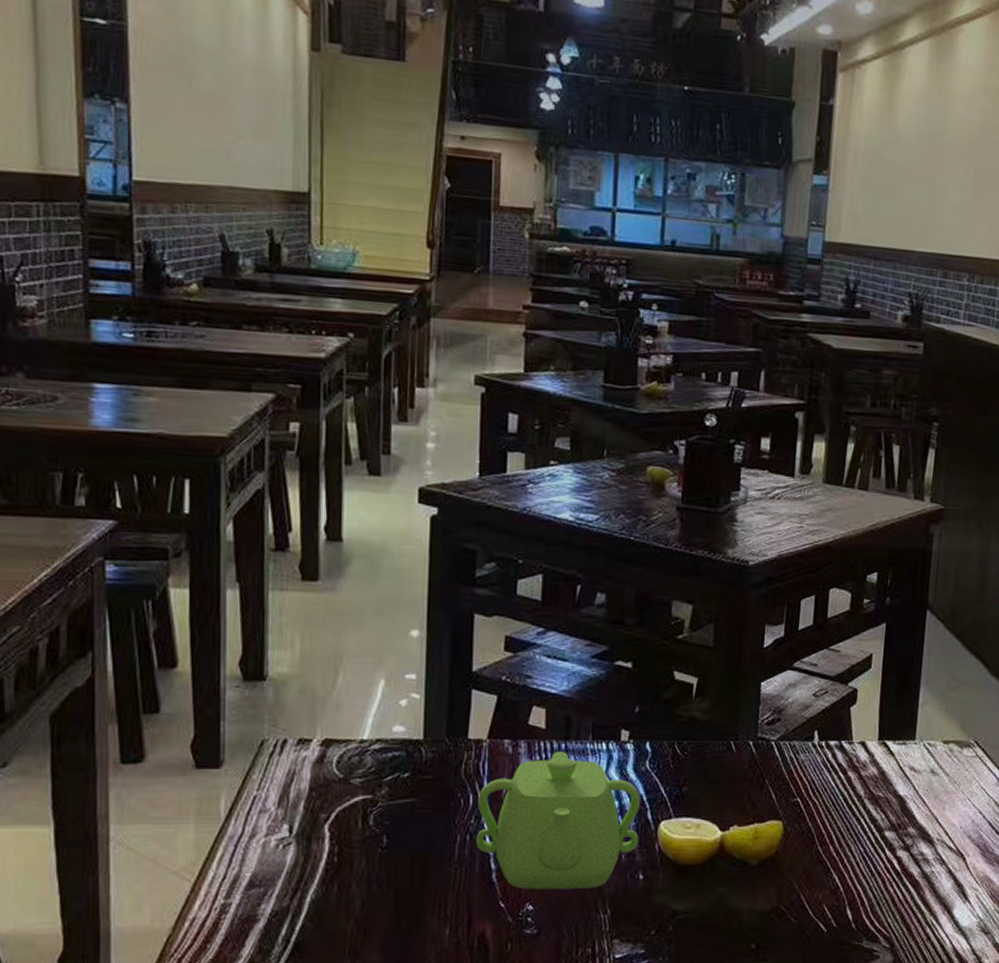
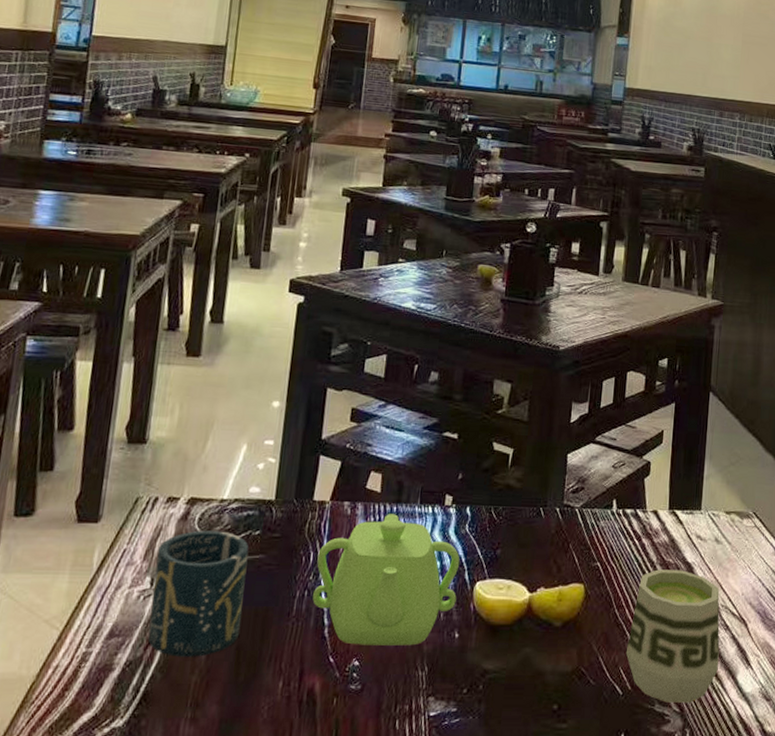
cup: none [292,774,398,906] -> present [147,530,249,657]
cup: none [830,804,935,939] -> present [625,569,720,703]

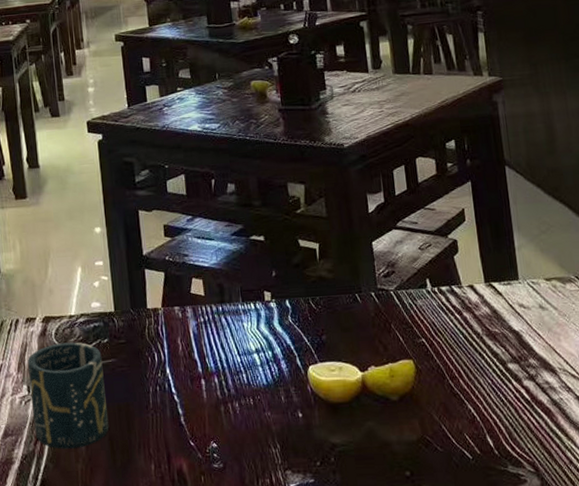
teapot: present [312,514,460,646] -> none [161,313,294,430]
cup: present [625,569,720,703] -> none [468,338,568,464]

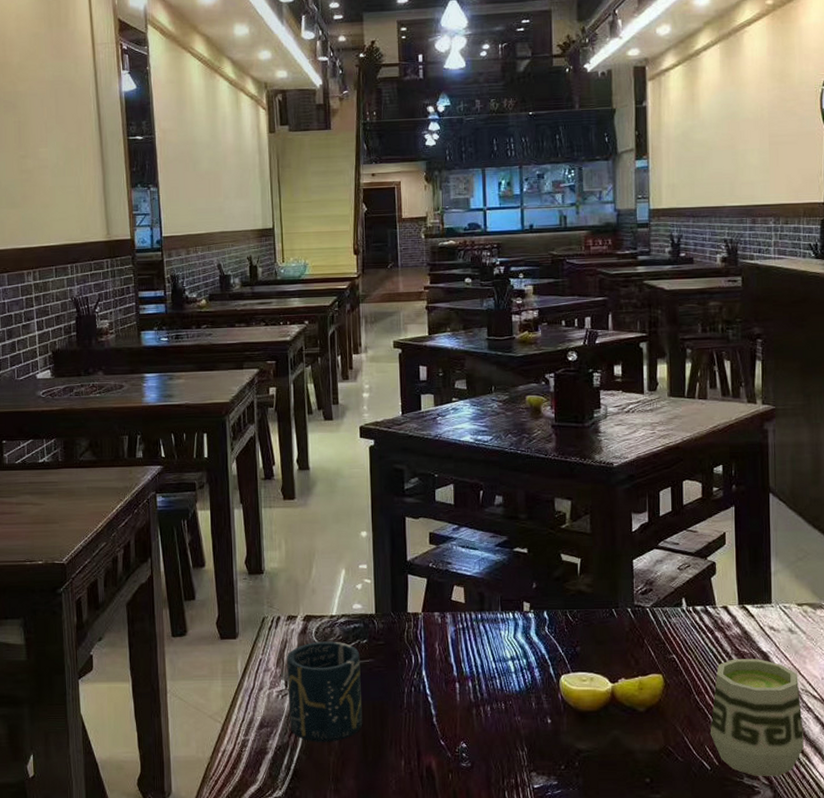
cup: none [468,338,568,464] -> present [710,659,804,776]

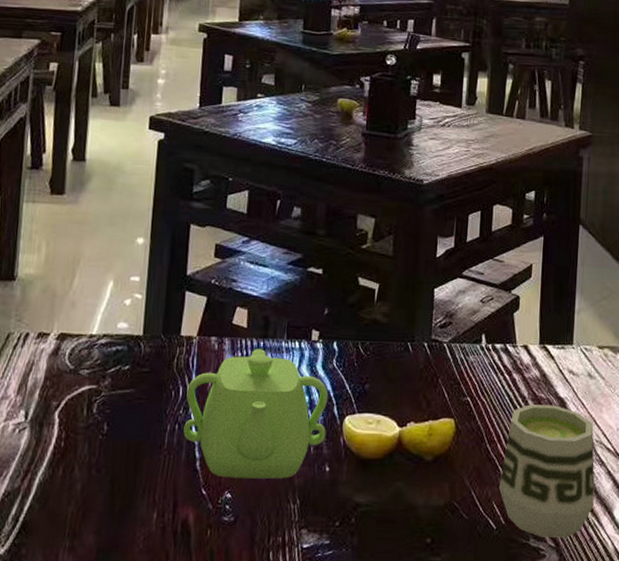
cup: present [287,641,363,742] -> none [24,365,119,488]
teapot: none [418,621,545,731] -> present [183,349,329,479]

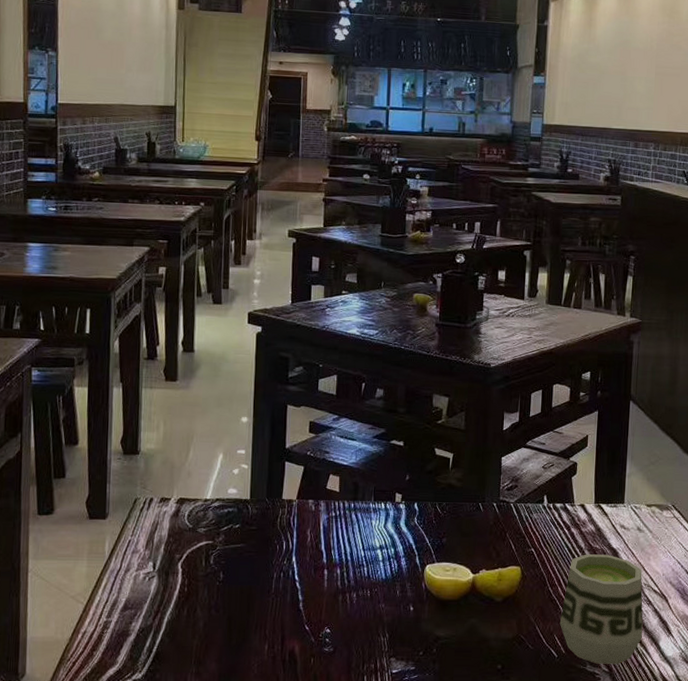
teapot: present [183,349,329,479] -> none [288,509,411,617]

